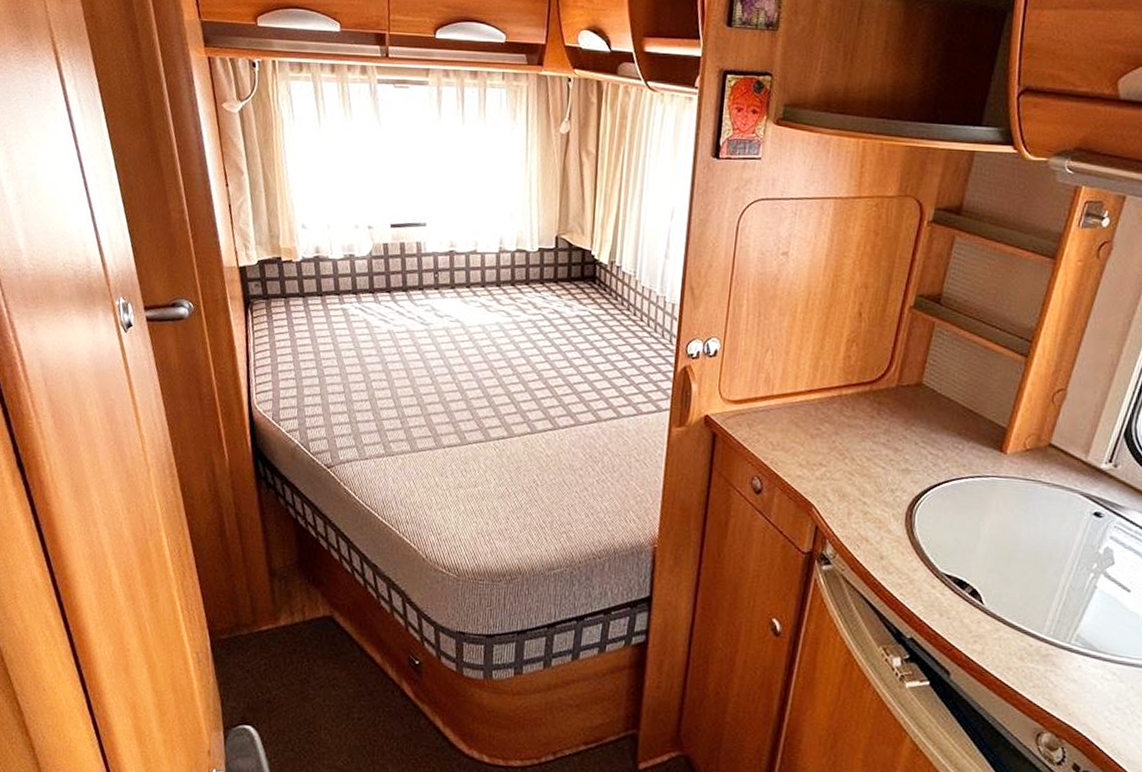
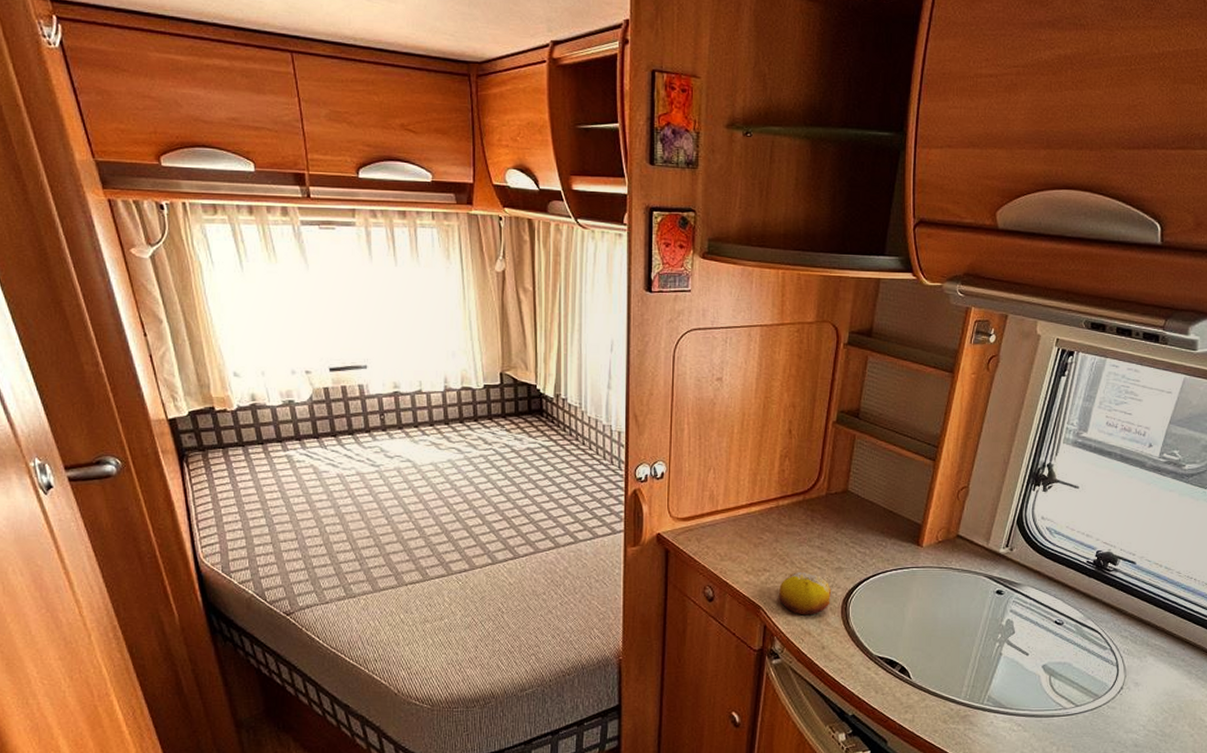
fruit: none [835,470,896,520] -> present [779,572,832,616]

